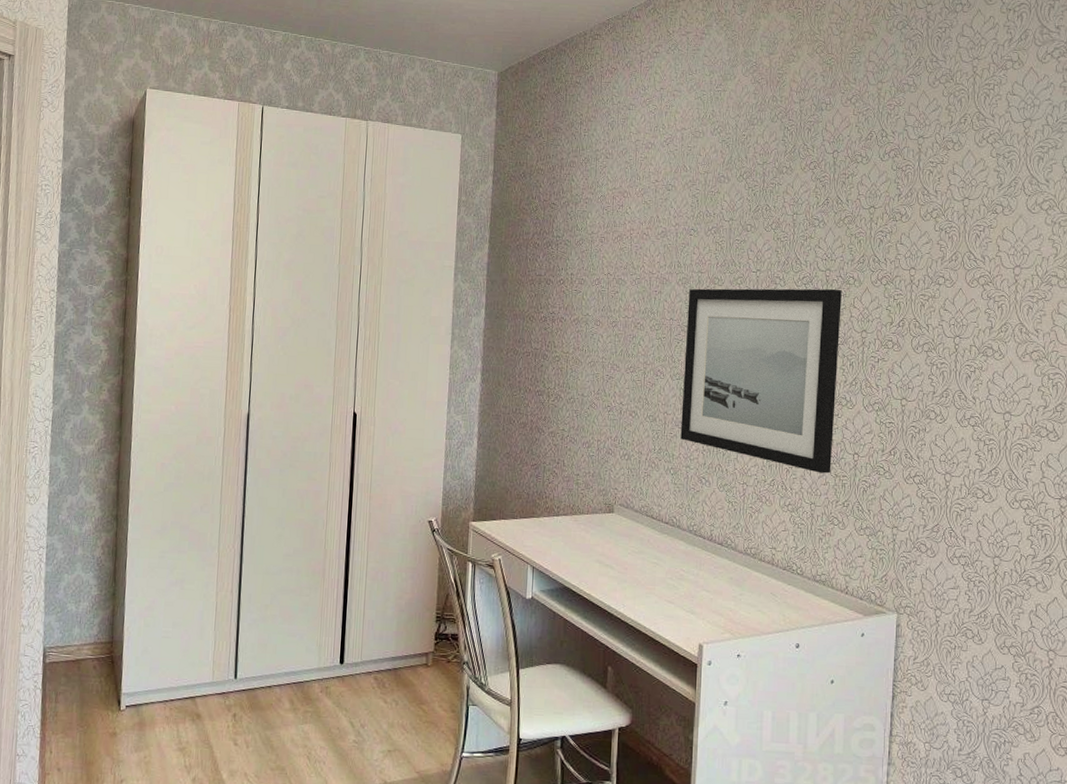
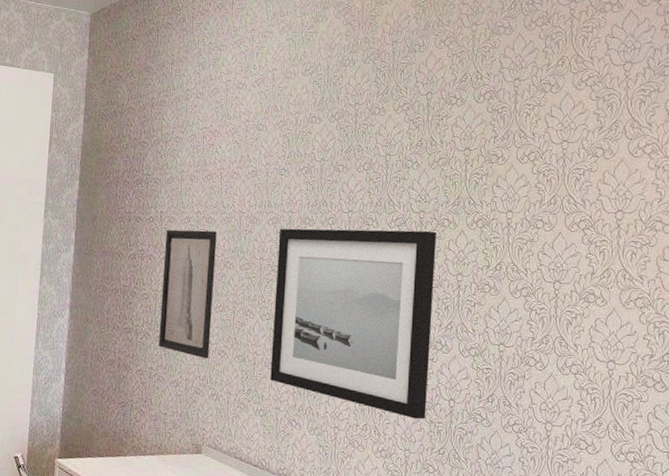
wall art: none [570,291,627,419] -> present [158,229,217,359]

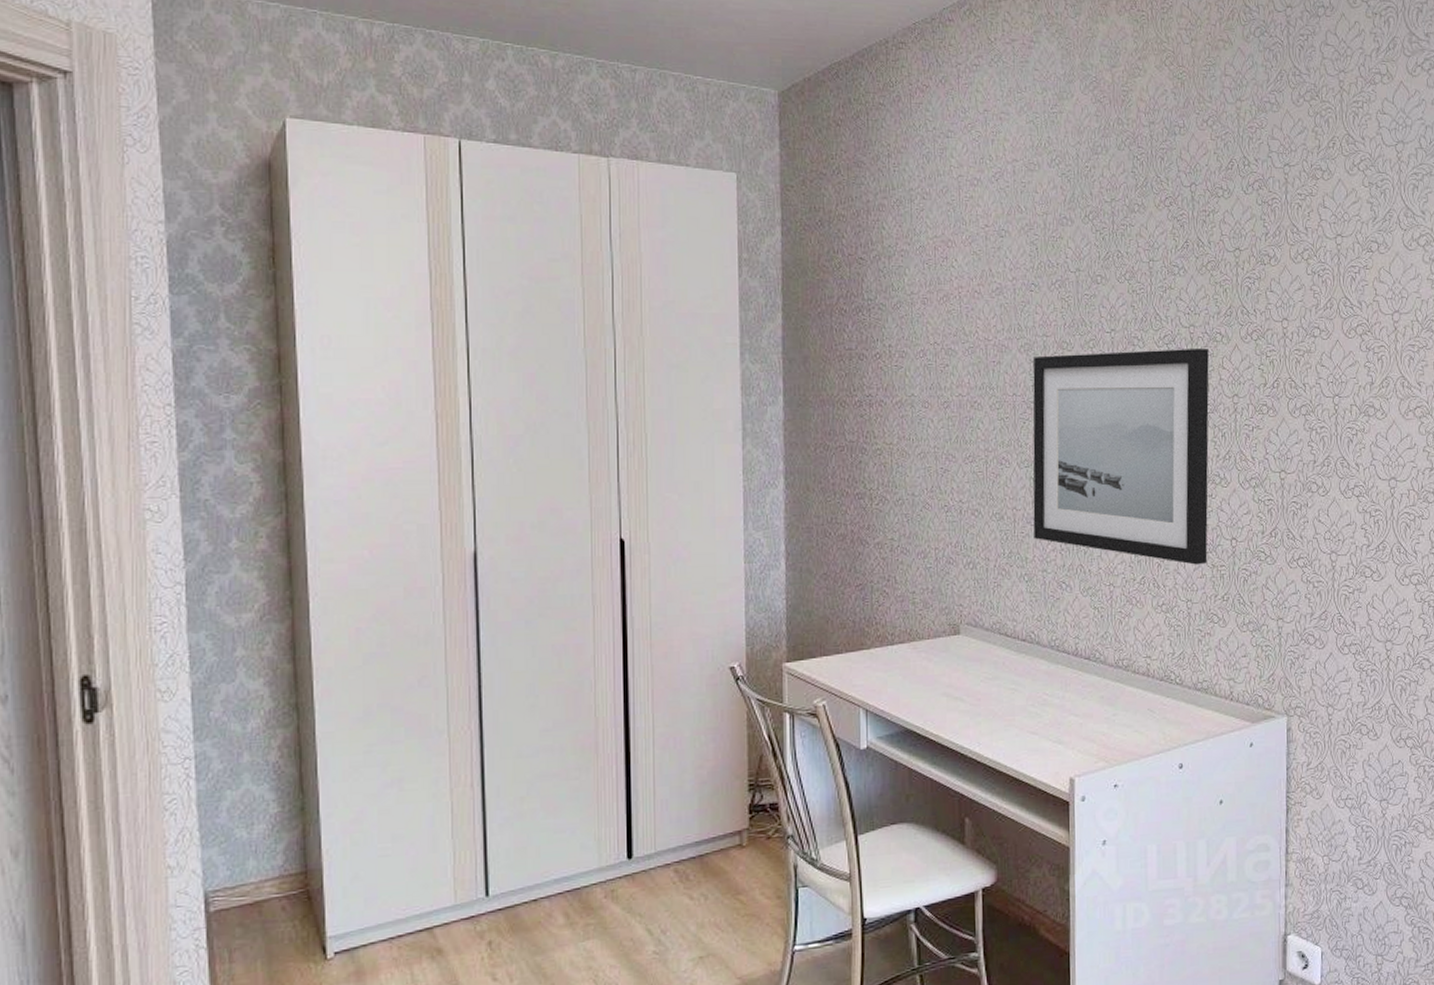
wall art: present [158,229,217,359] -> none [897,365,961,521]

